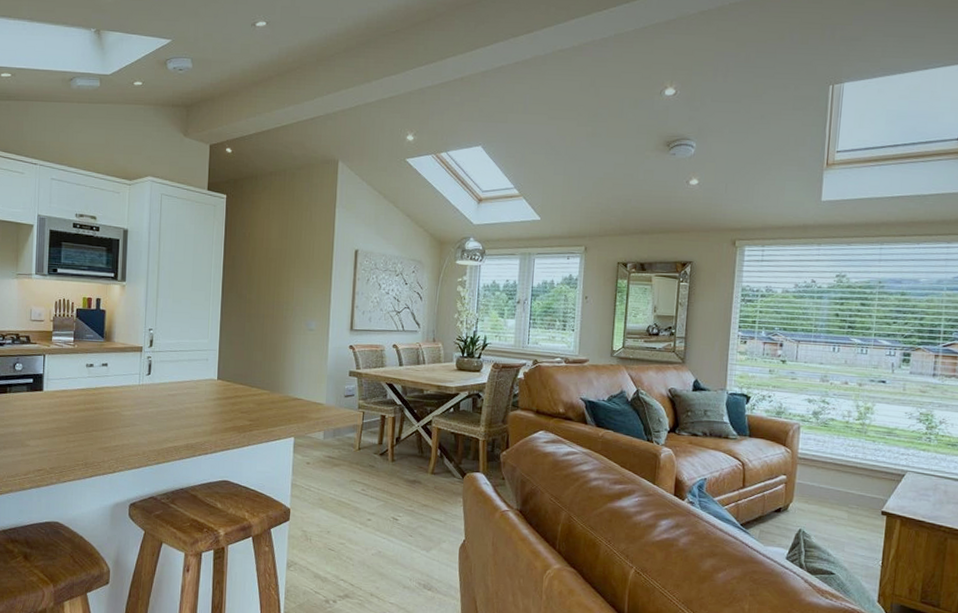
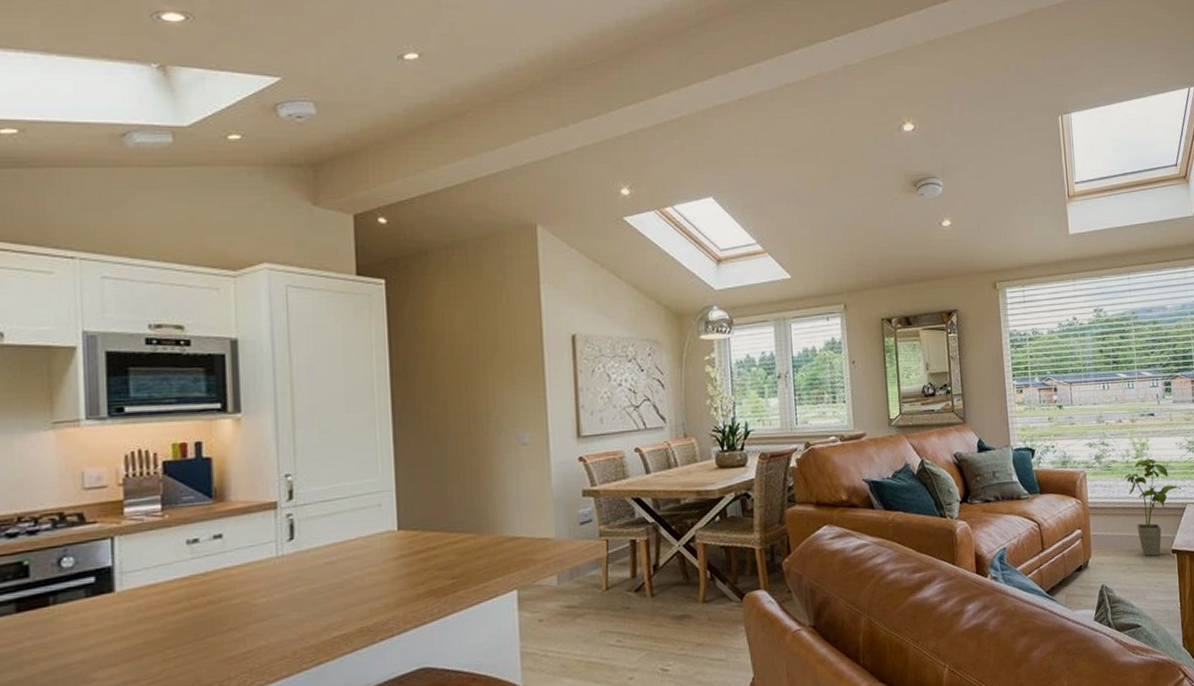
house plant: none [840,422,904,514] -> present [1123,458,1182,557]

